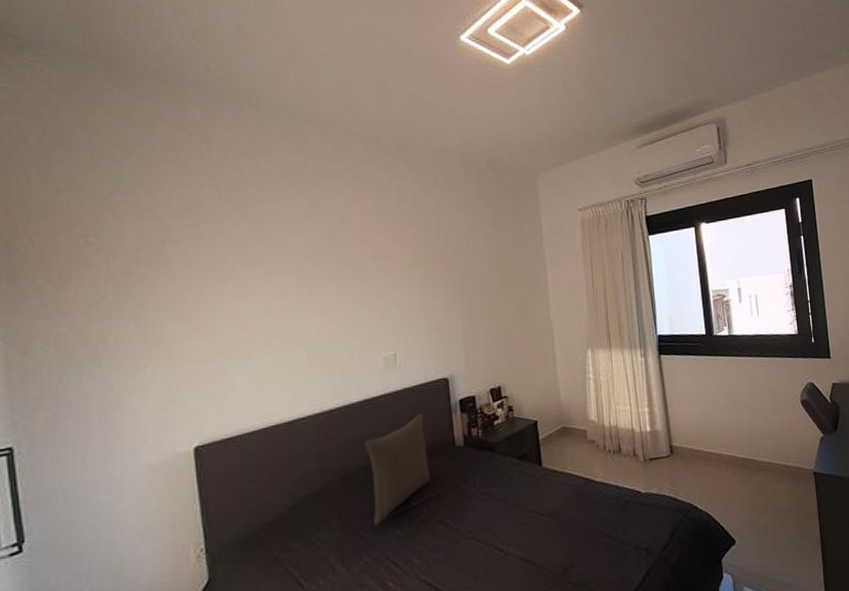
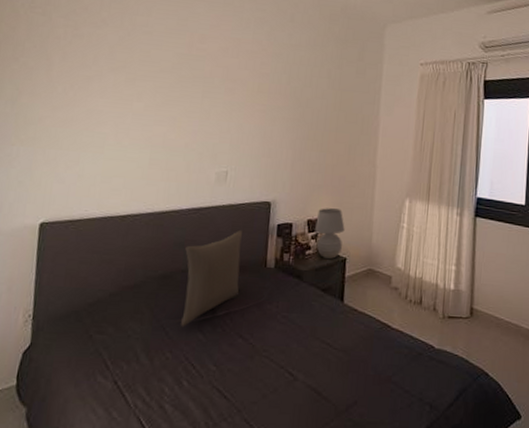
table lamp: none [499,372,531,425] -> present [315,208,345,259]

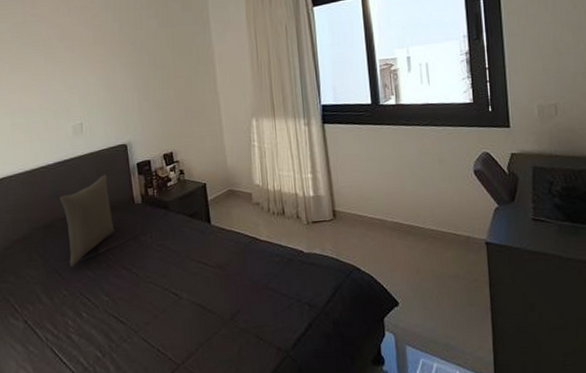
table lamp: present [315,208,345,259] -> none [171,139,200,187]

